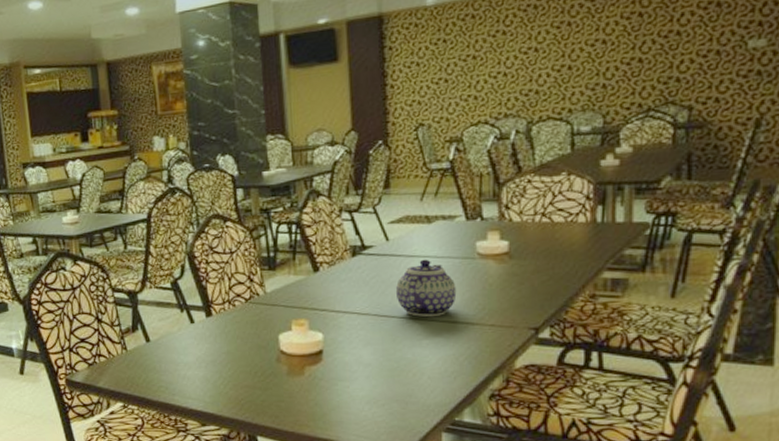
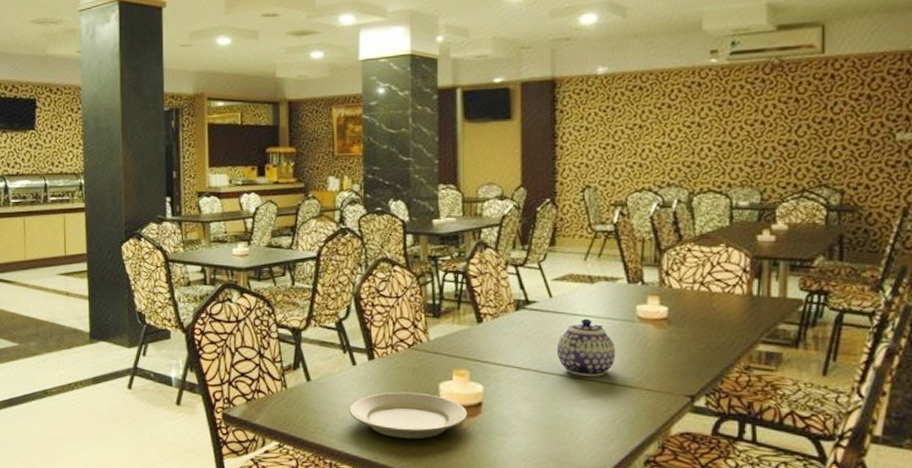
plate: none [190,345,309,391] -> present [349,392,468,439]

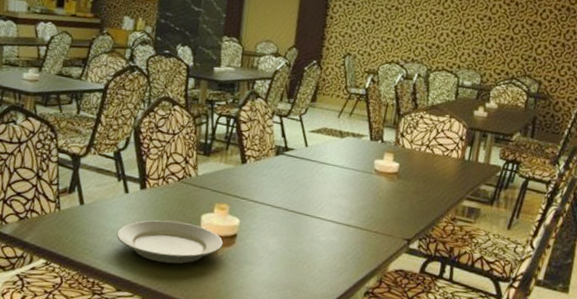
teapot: present [556,318,616,377] -> none [305,167,354,219]

